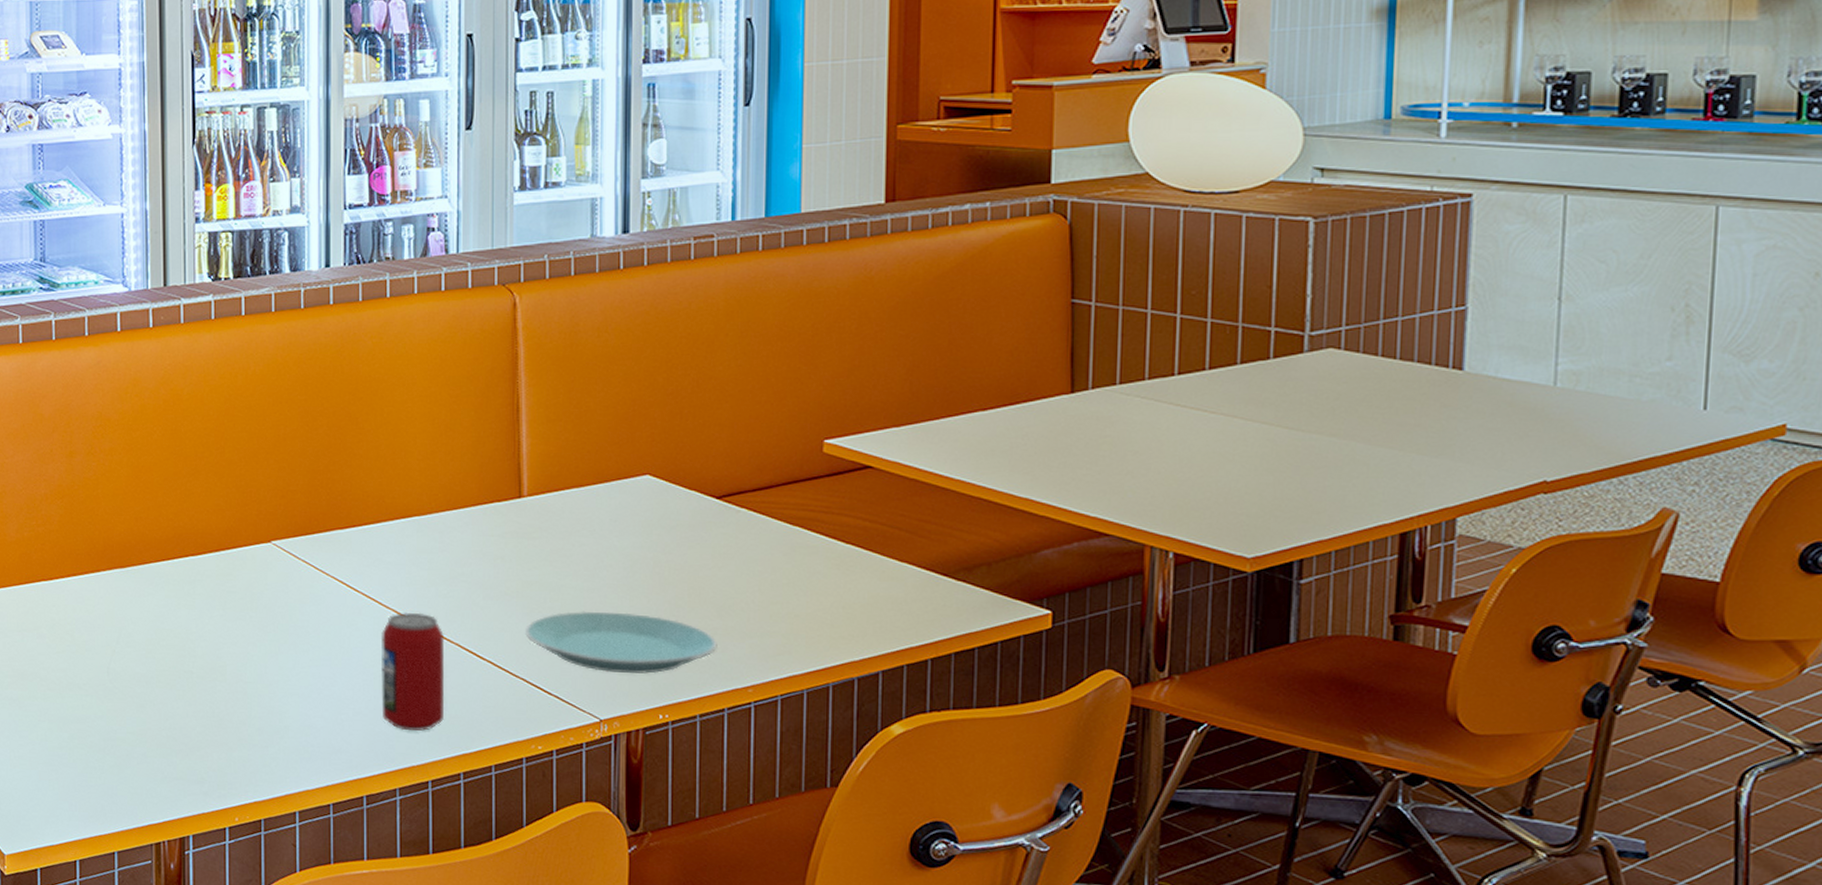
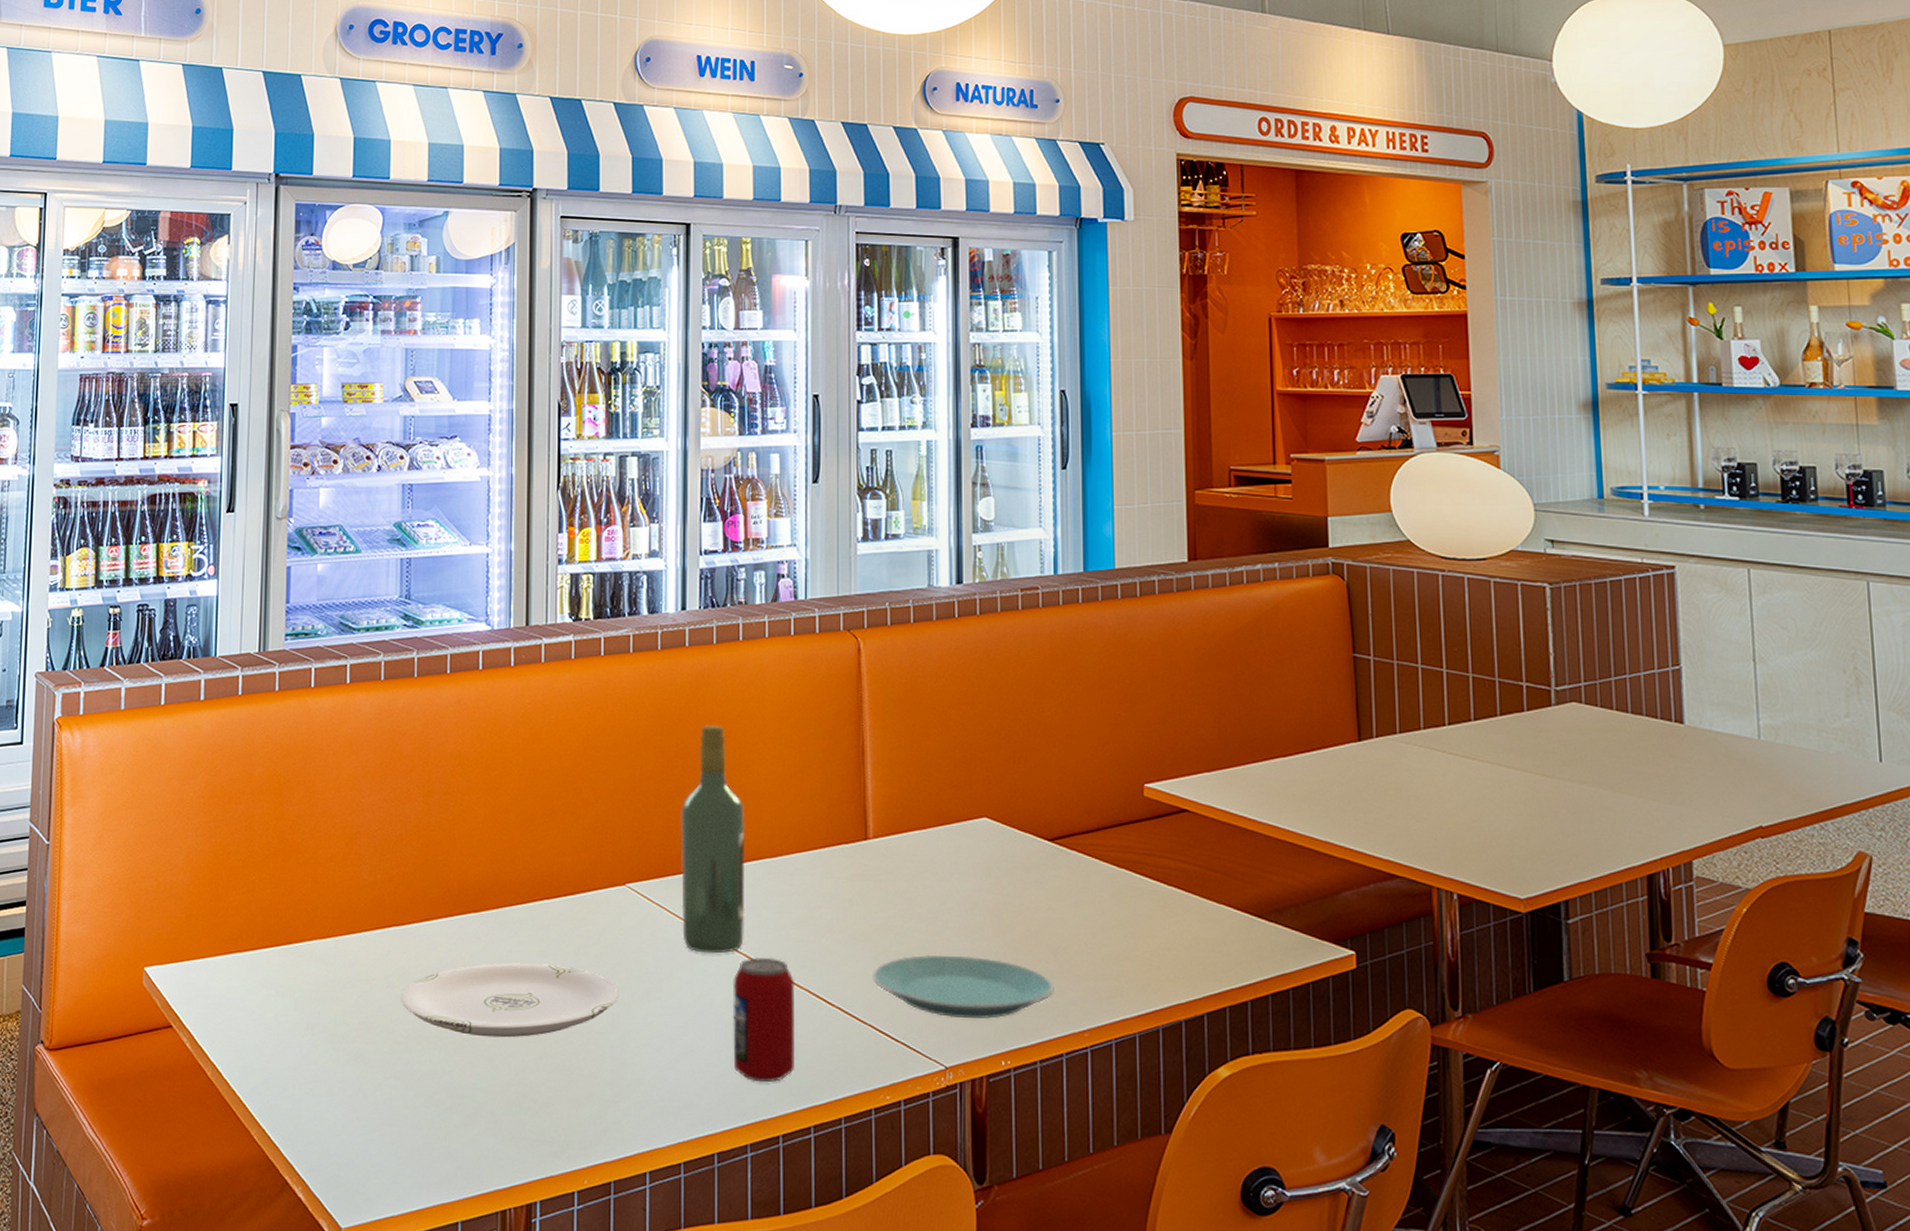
plate: none [51,616,267,686] -> present [400,963,619,1038]
wine bottle: none [326,383,394,609] -> present [680,724,745,954]

